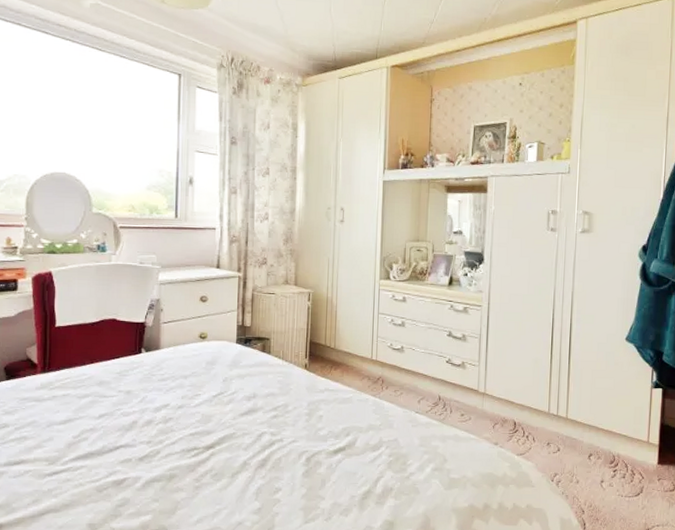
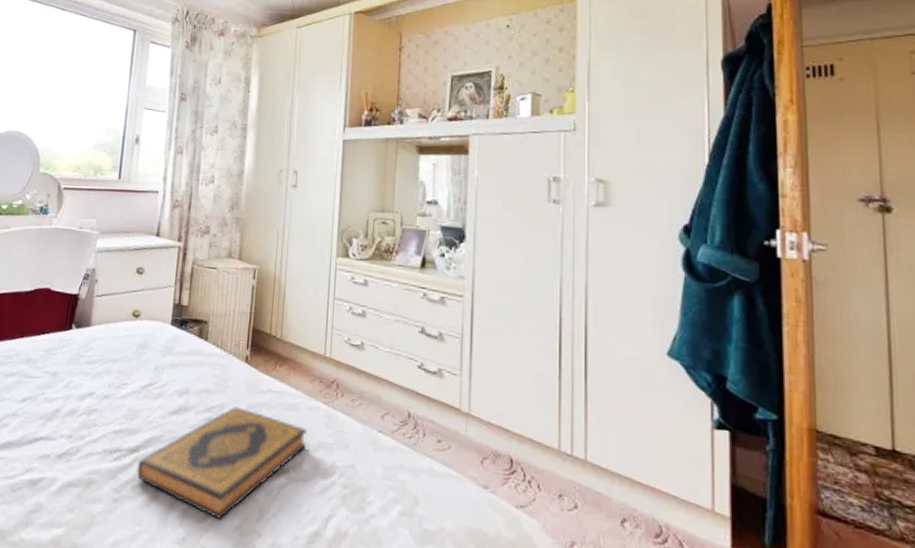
hardback book: none [214,405,358,491] -> present [136,406,307,519]

